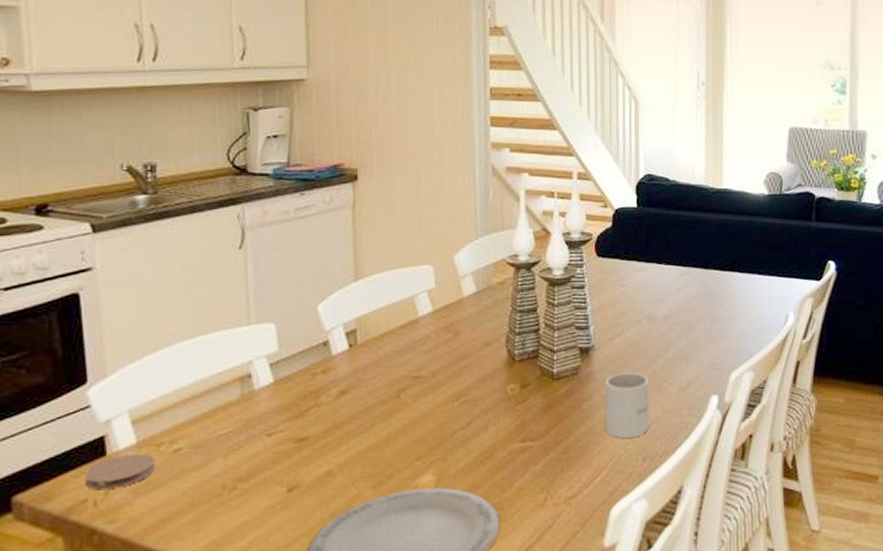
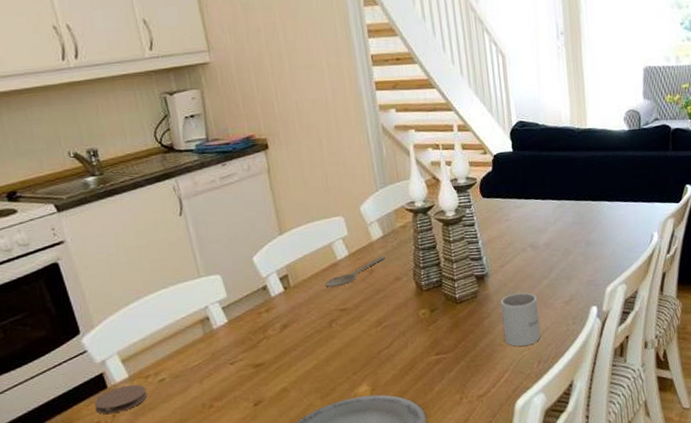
wooden spoon: none [400,317,476,349] -> present [325,256,386,288]

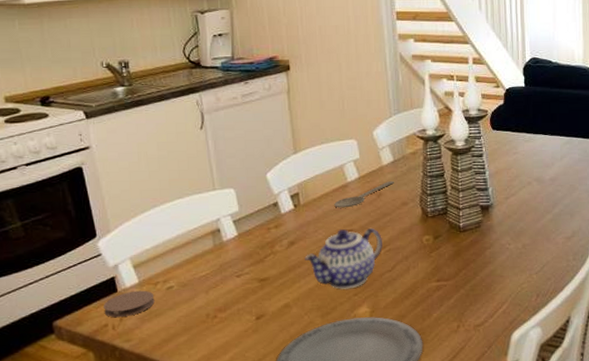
teapot: none [299,305,378,370] -> present [305,227,382,289]
mug: present [501,292,541,346] -> none [504,225,541,278]

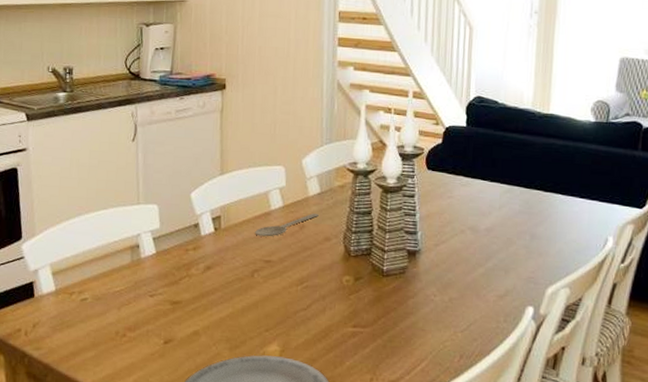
coaster: present [103,290,155,318] -> none [19,298,68,324]
teapot: present [305,227,382,289] -> none [219,258,300,324]

